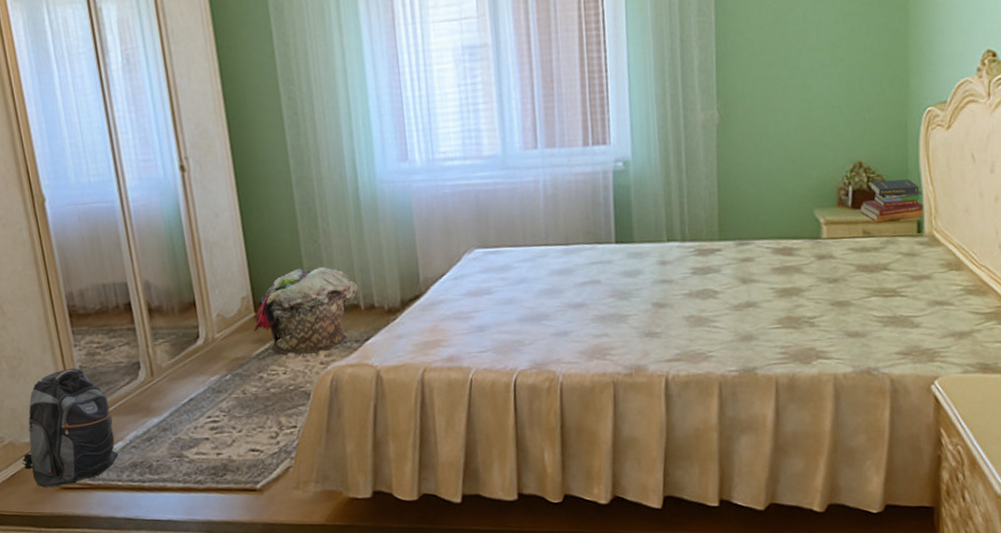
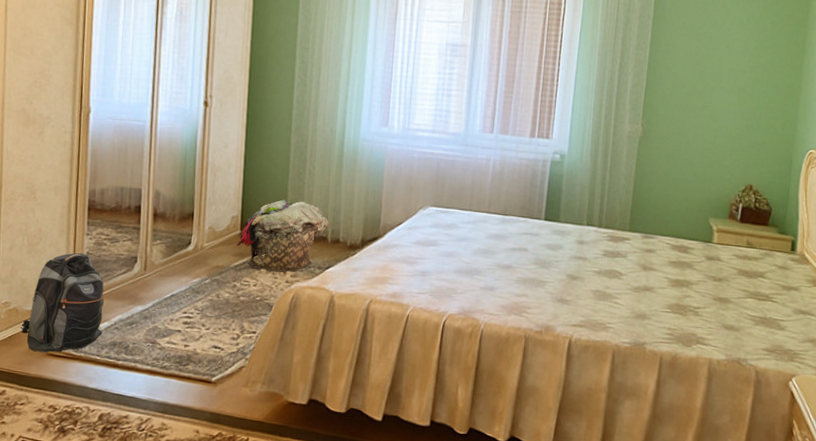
books: present [860,179,924,223] -> none [746,202,799,239]

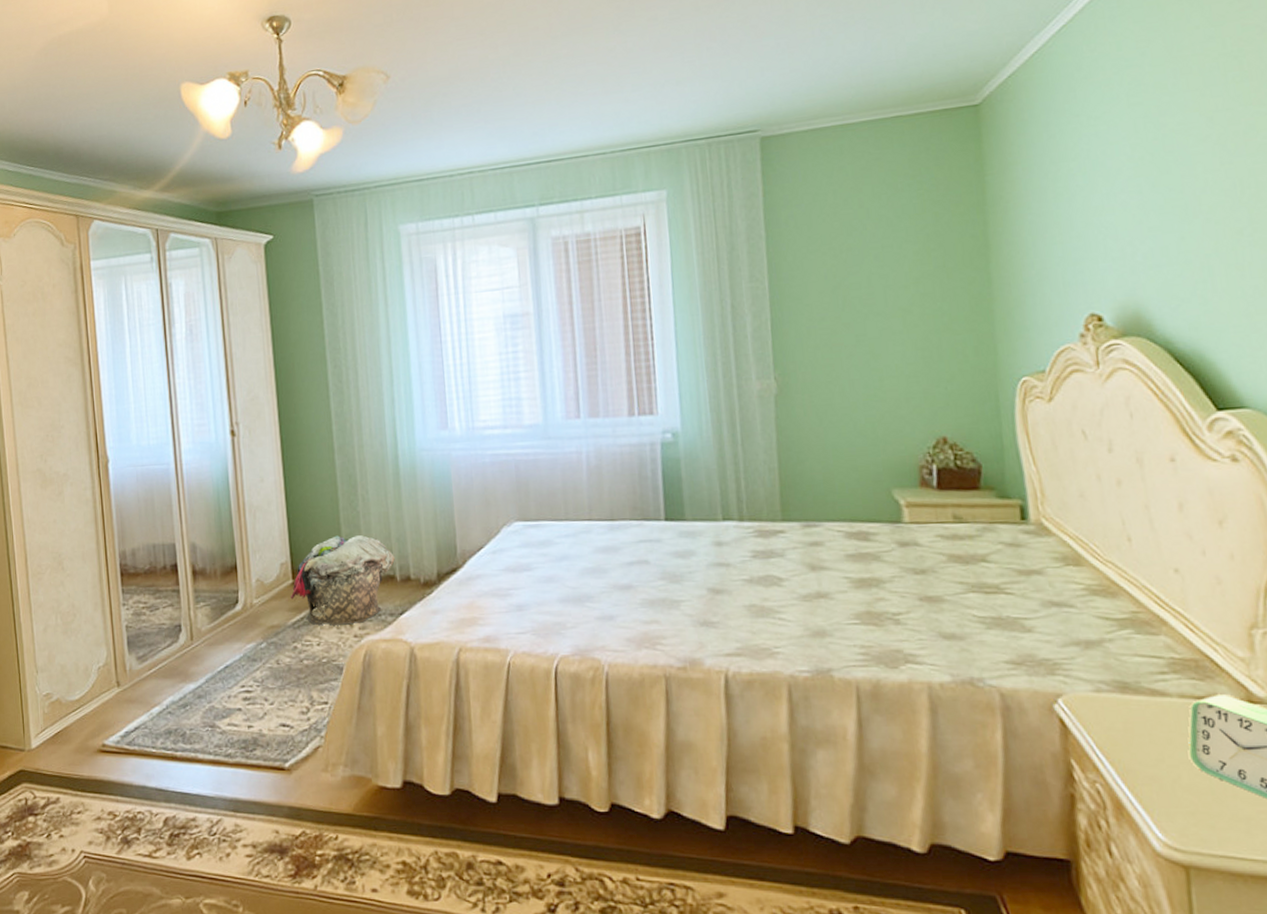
backpack: present [20,252,104,353] -> none [66,627,155,749]

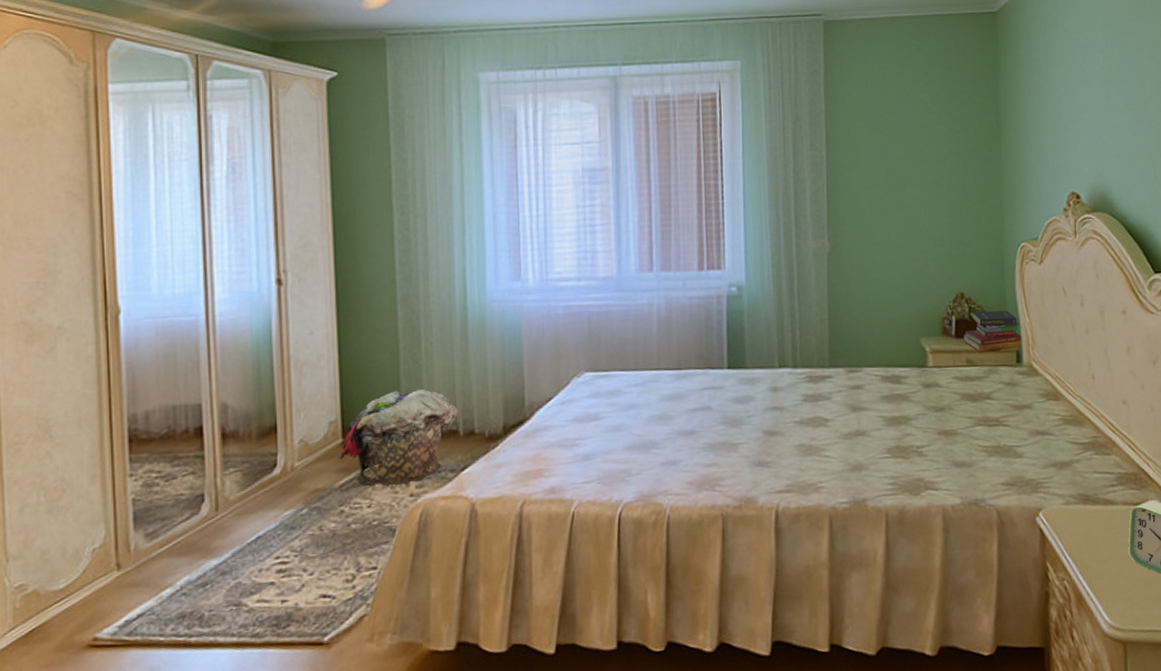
books: none [947,457,1027,507] -> present [963,310,1022,353]

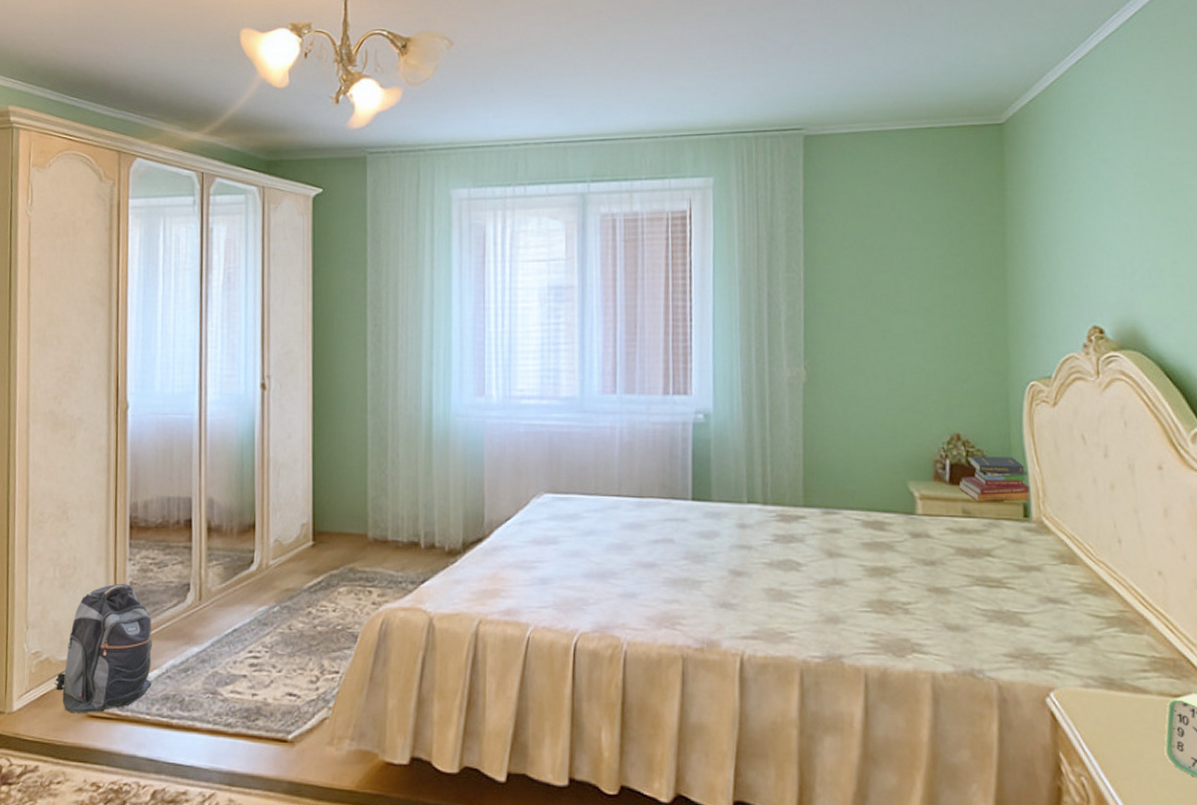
backpack: none [44,500,164,646] -> present [54,583,152,713]
laundry basket: present [339,389,458,486] -> none [309,498,420,591]

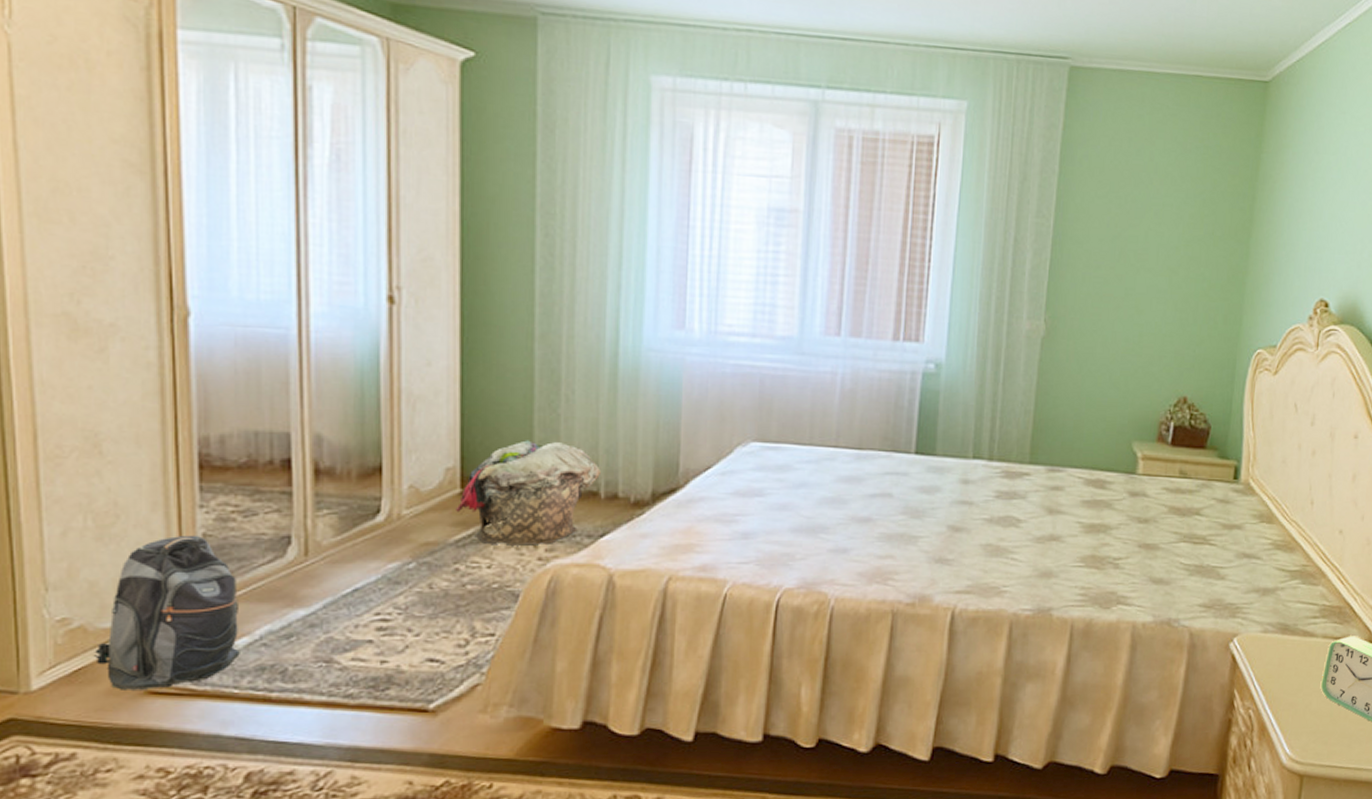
laundry basket: none [309,498,420,591] -> present [456,440,601,546]
books: present [958,456,1030,502] -> none [1179,419,1243,464]

